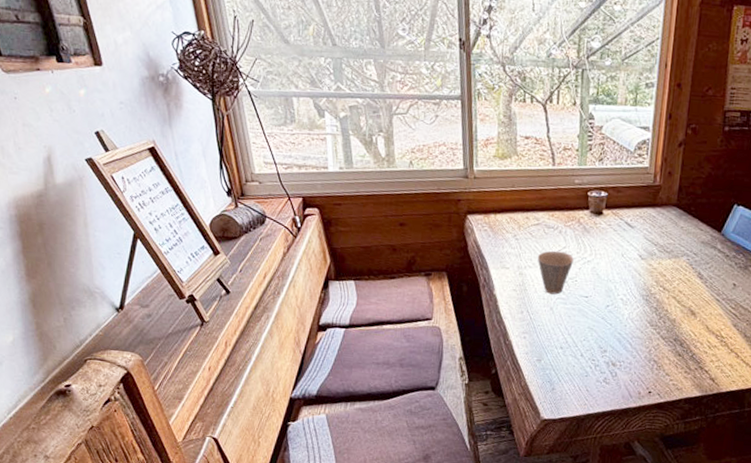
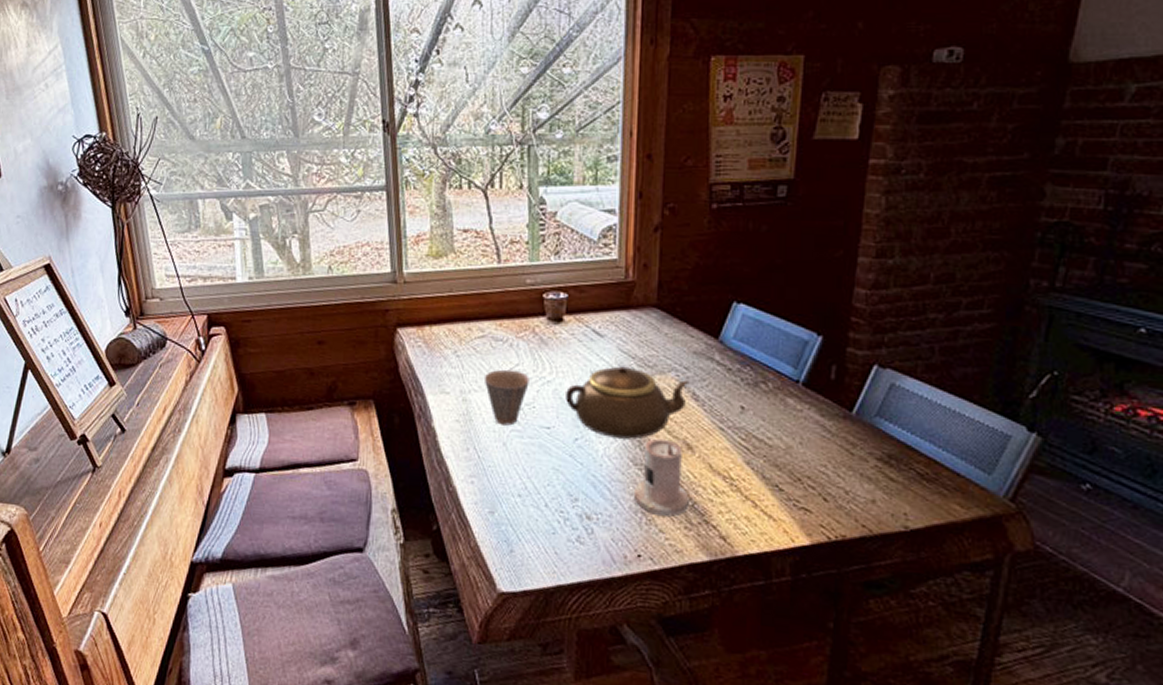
teapot: none [601,251,697,307] -> present [566,366,690,440]
candle: none [649,306,690,364] -> present [635,438,689,517]

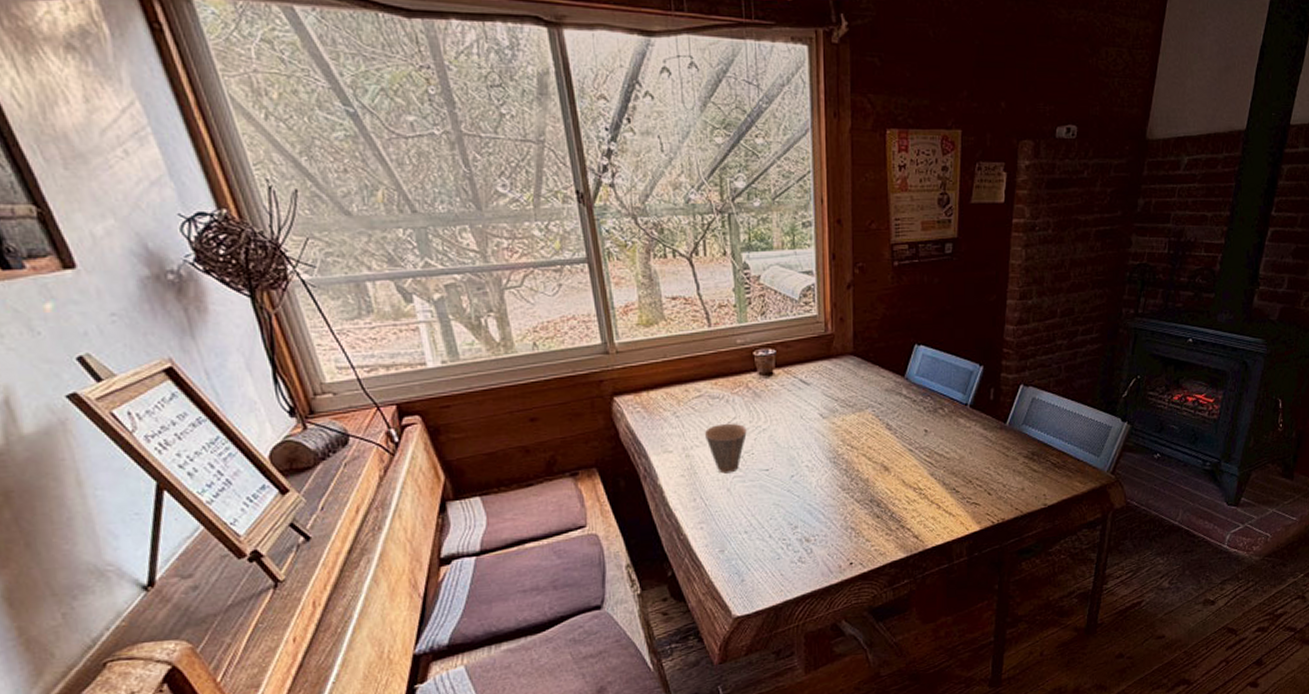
teapot: present [566,366,690,440] -> none [780,408,884,470]
candle: present [635,438,689,517] -> none [844,465,888,528]

